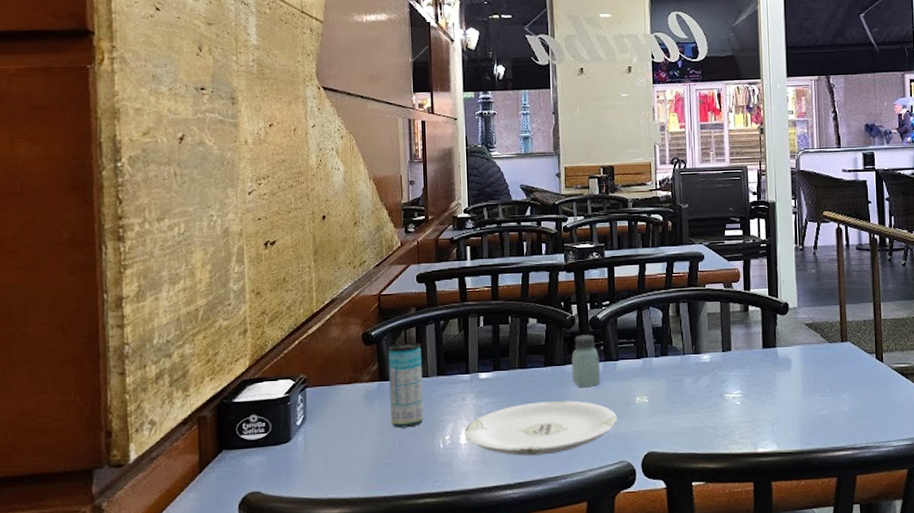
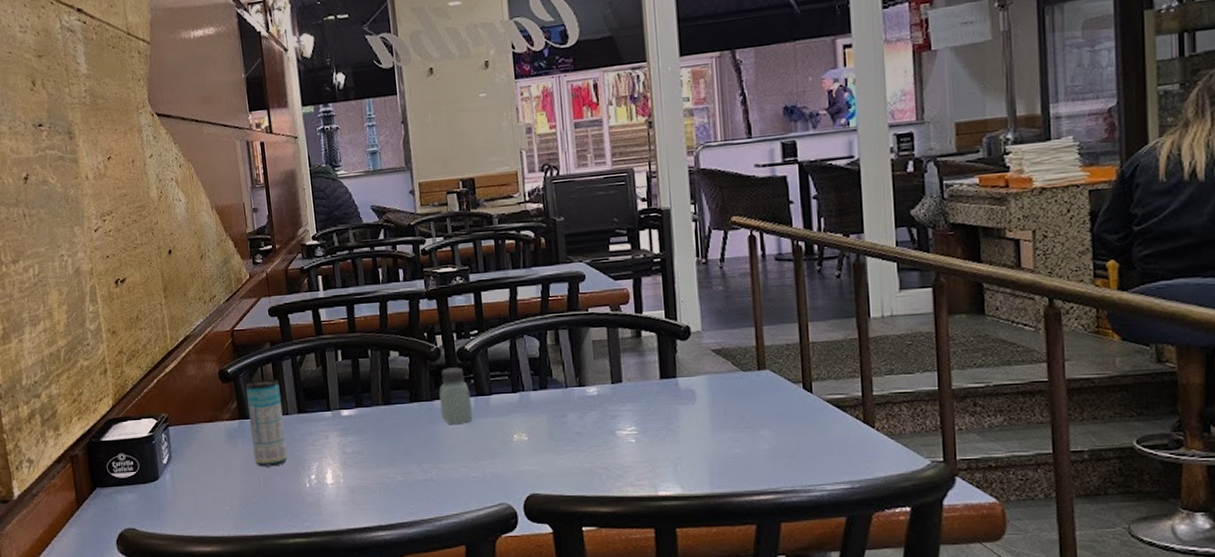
plate: present [464,400,617,456] -> none [330,438,494,497]

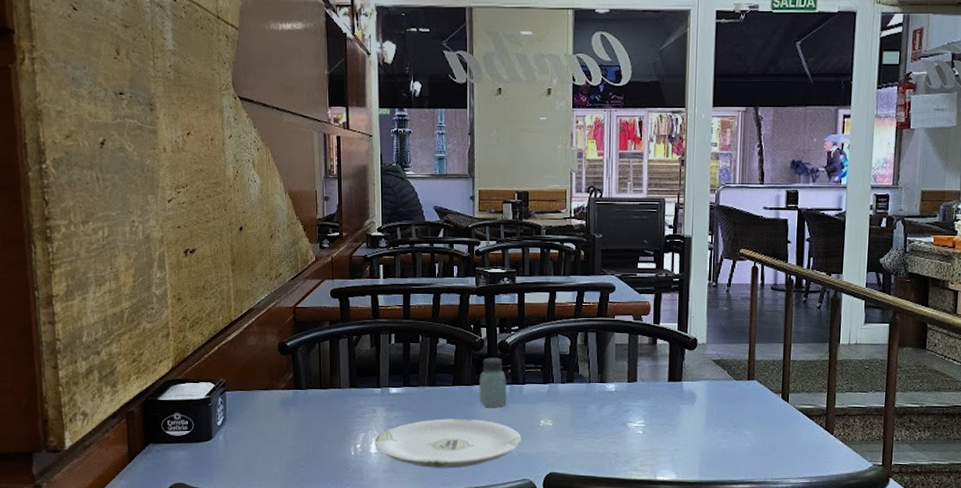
beverage can: present [246,379,288,467] -> none [303,355,336,435]
plate: none [330,438,494,497] -> present [374,418,522,468]

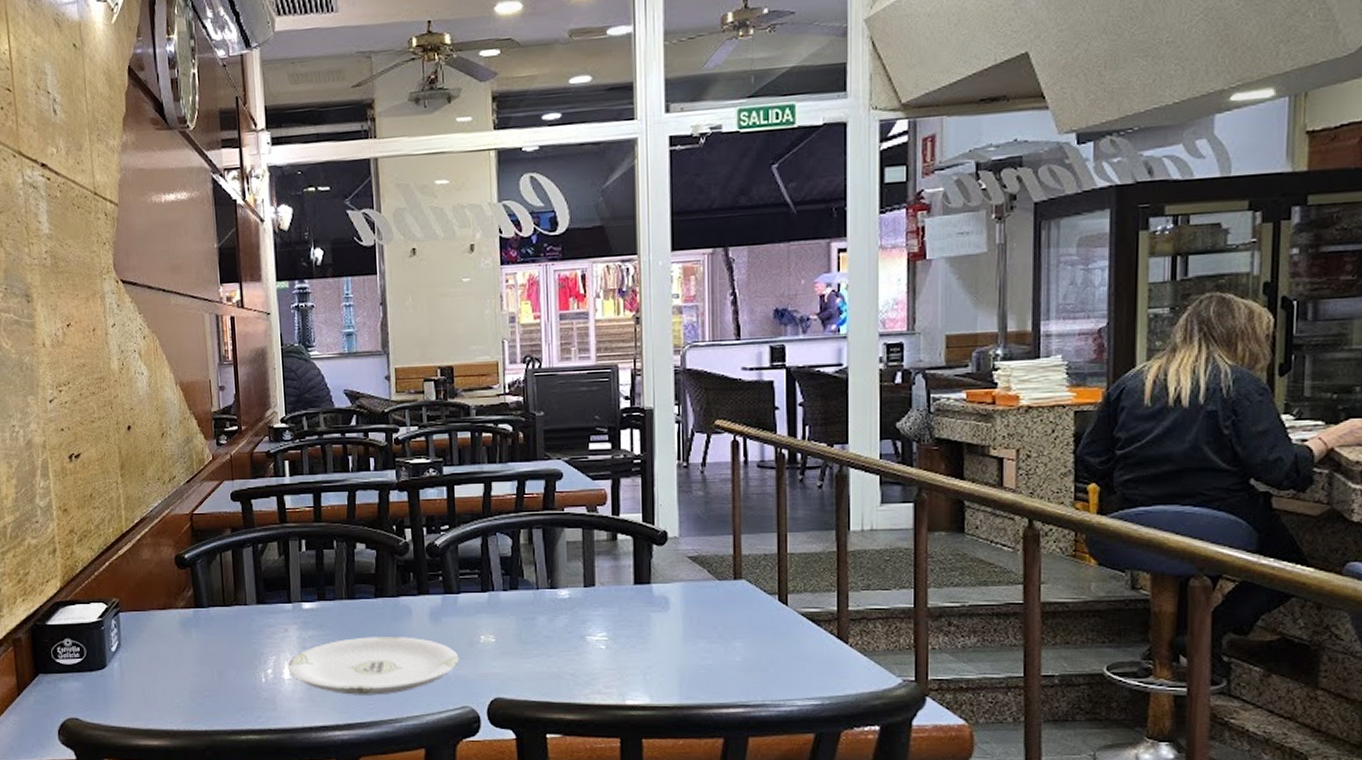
saltshaker: present [479,357,506,408] -> none [405,563,439,623]

